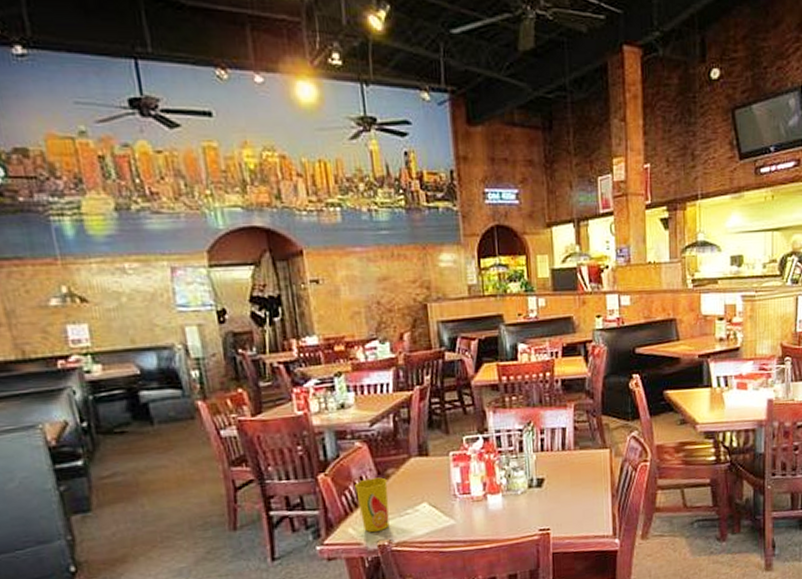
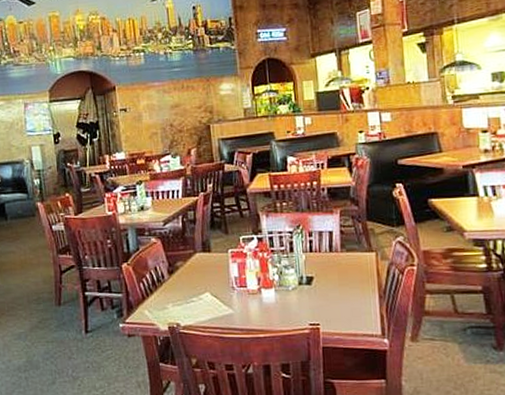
cup: present [355,477,390,532] -> none [151,269,178,315]

